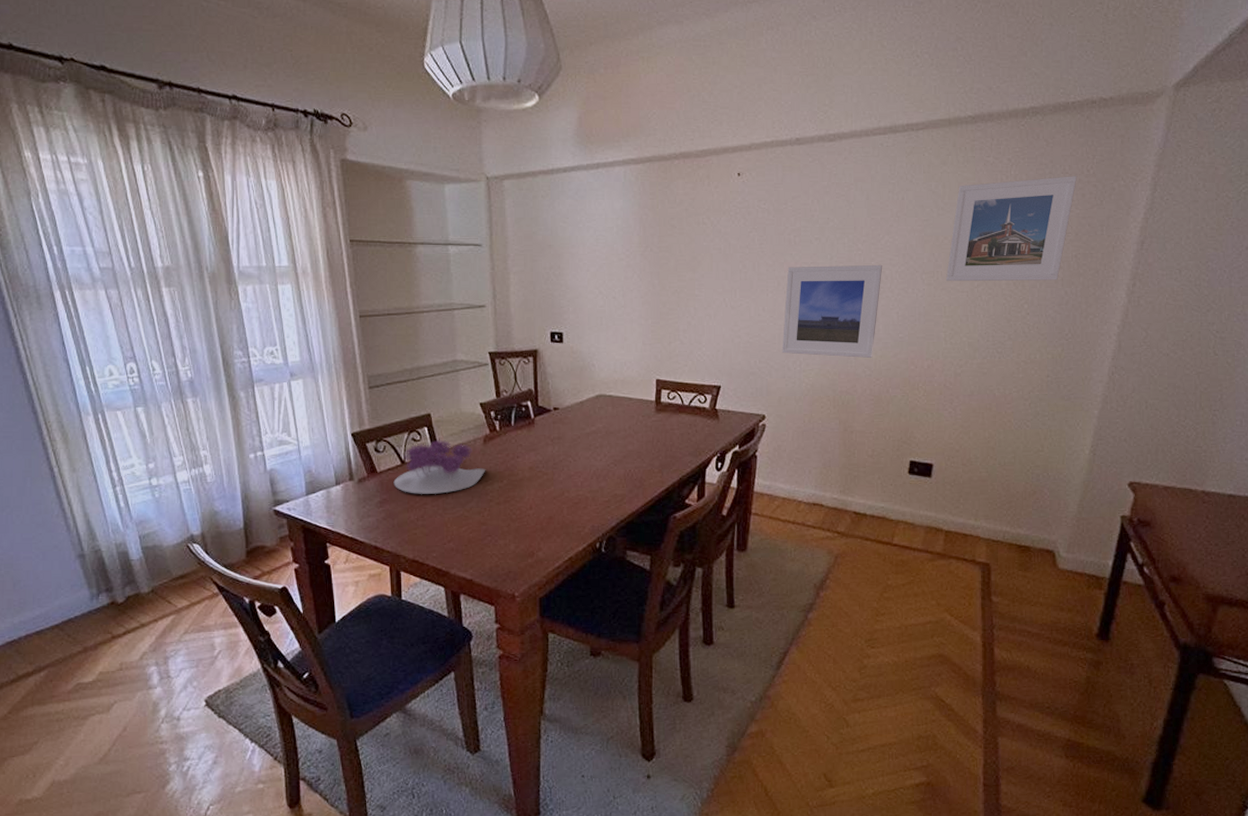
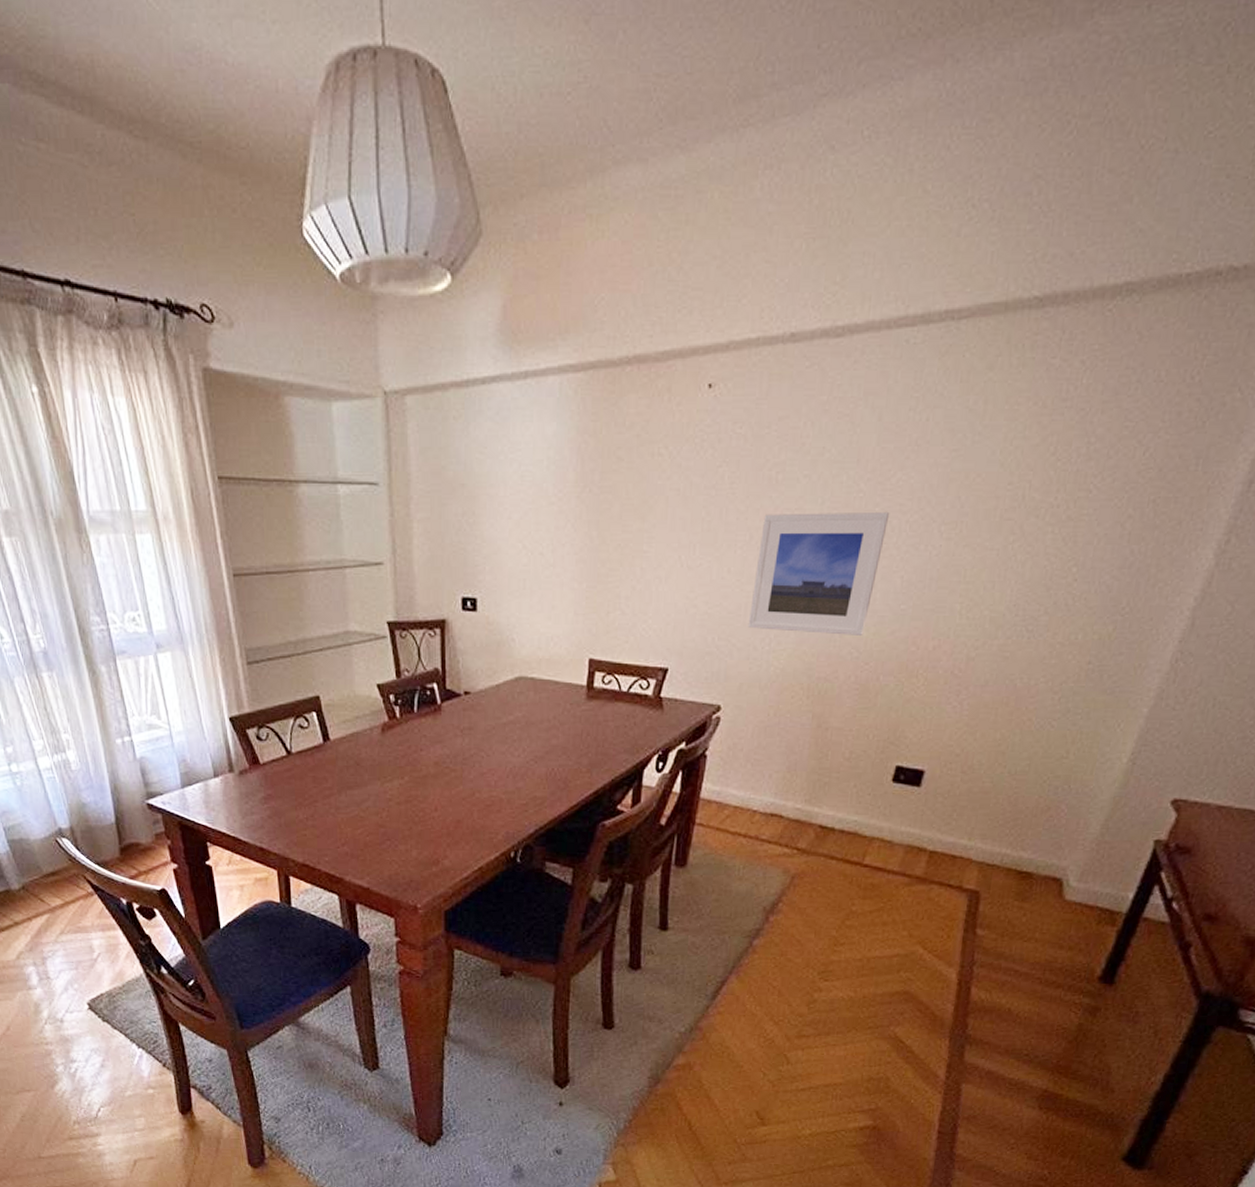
flower: present [393,439,486,494] -> none [279,727,385,790]
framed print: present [945,176,1077,282] -> none [971,386,1175,536]

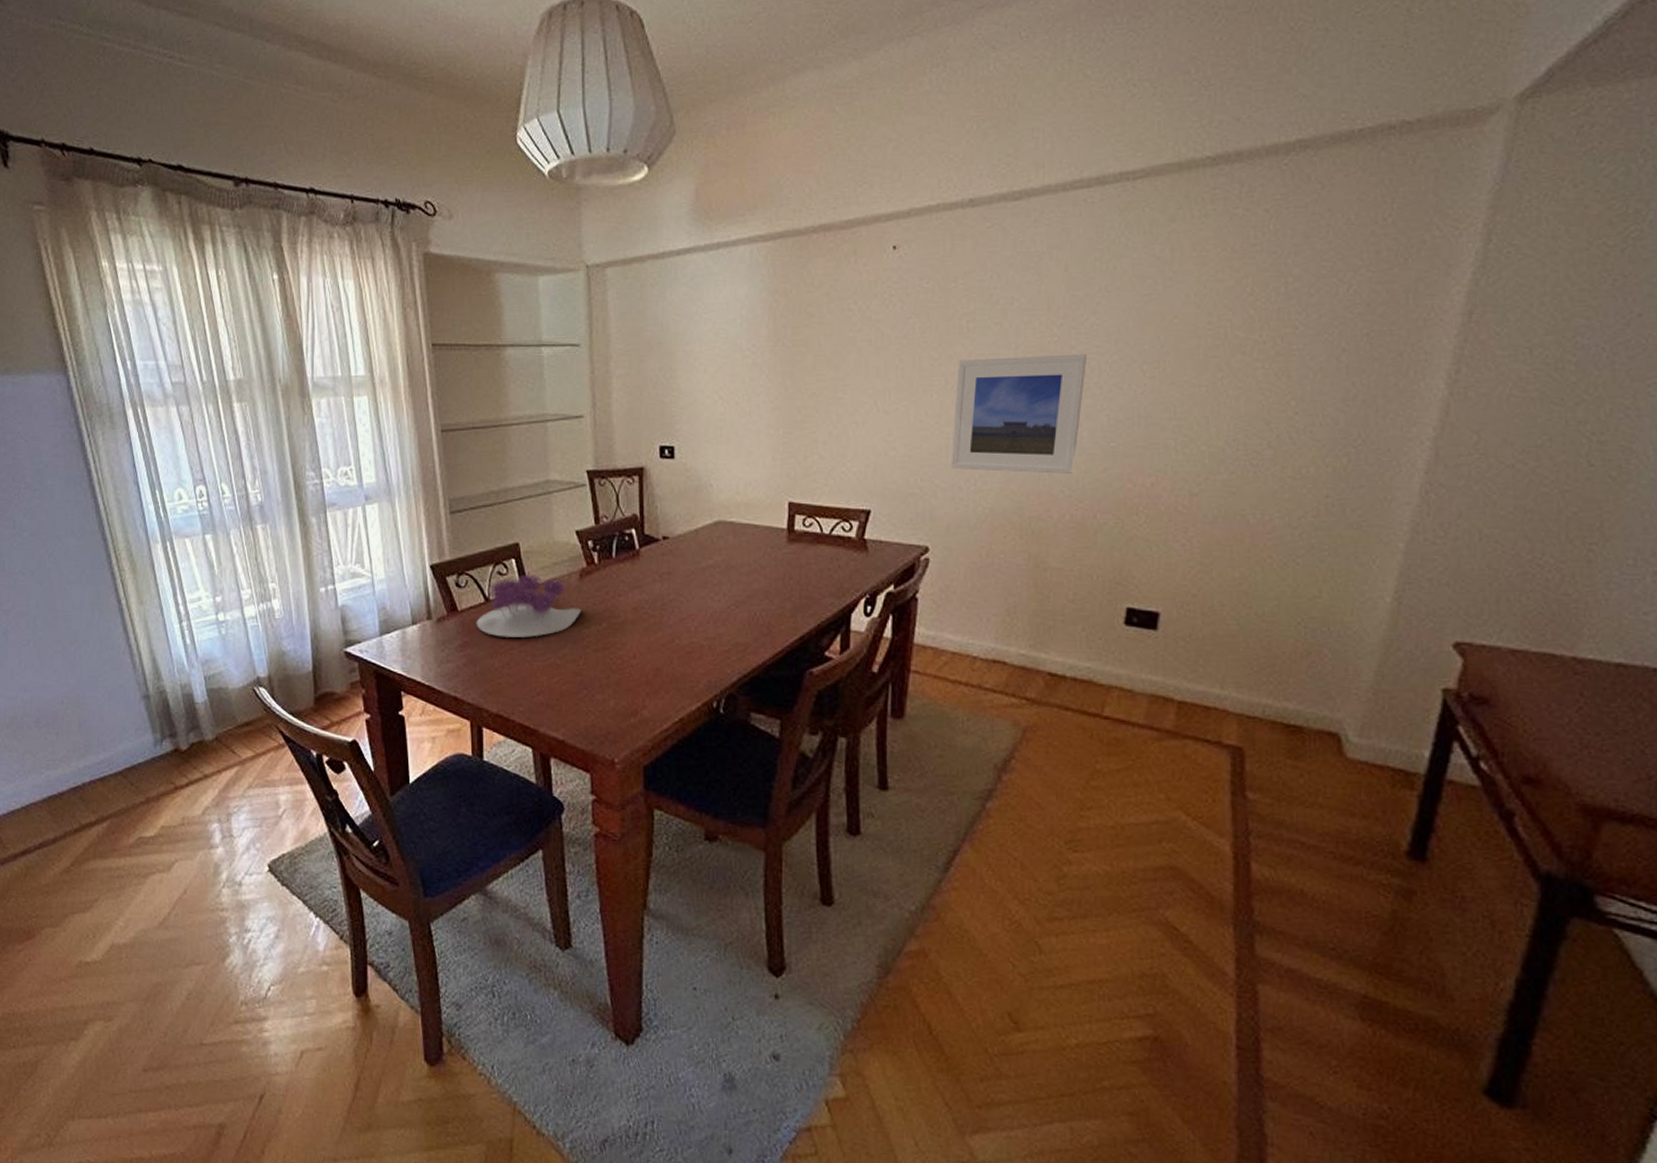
flower: none [279,727,385,790] -> present [476,573,582,637]

